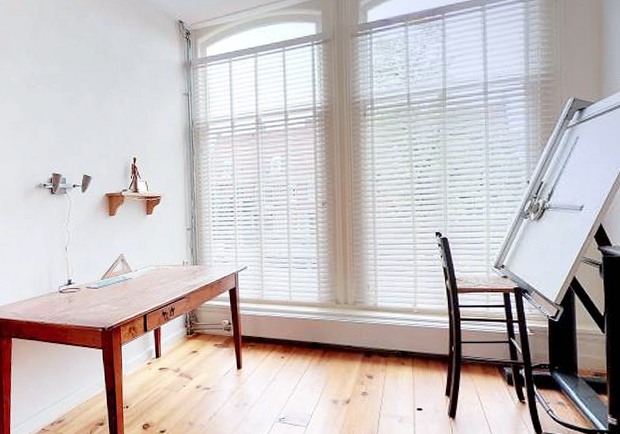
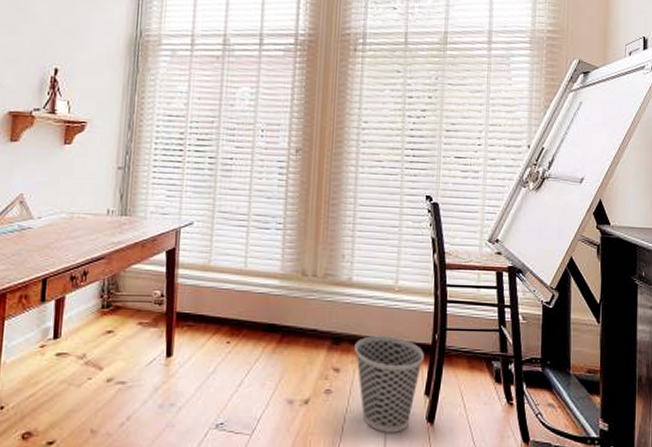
wastebasket: none [383,349,443,425] -> present [354,336,424,432]

